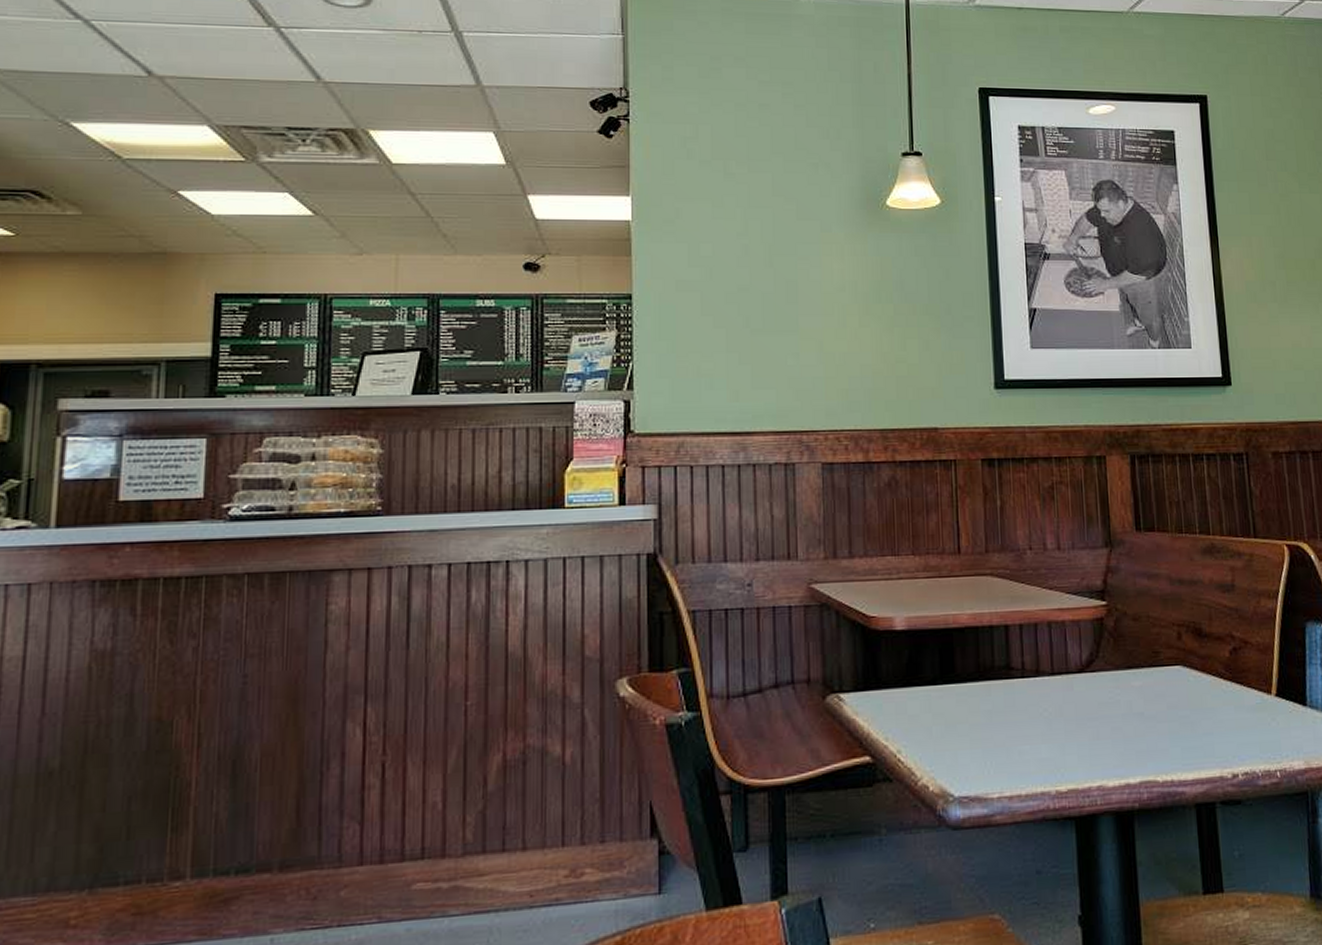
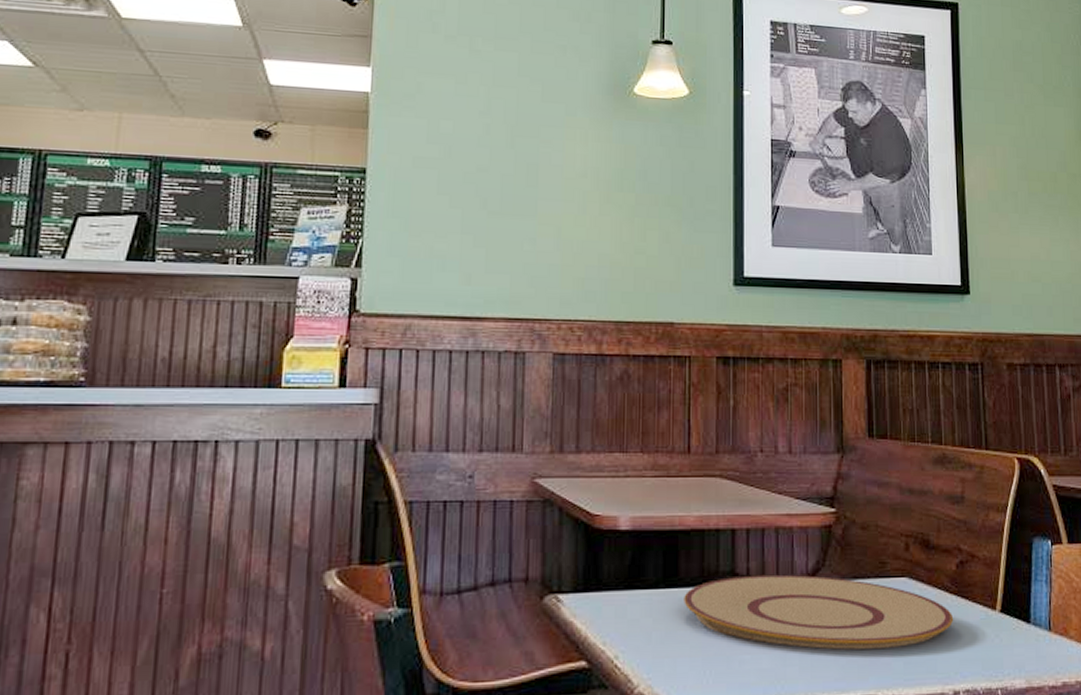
plate: none [961,667,1230,737] -> present [684,574,954,650]

